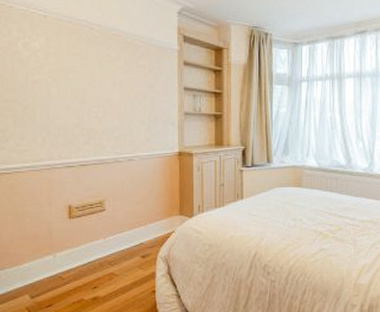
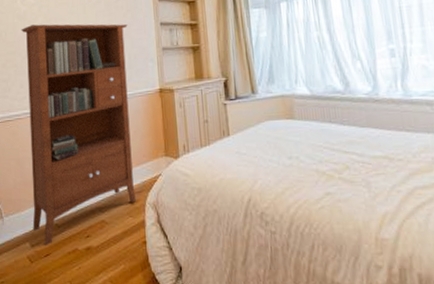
bookcase: none [22,73,149,298] -> present [20,24,136,246]

